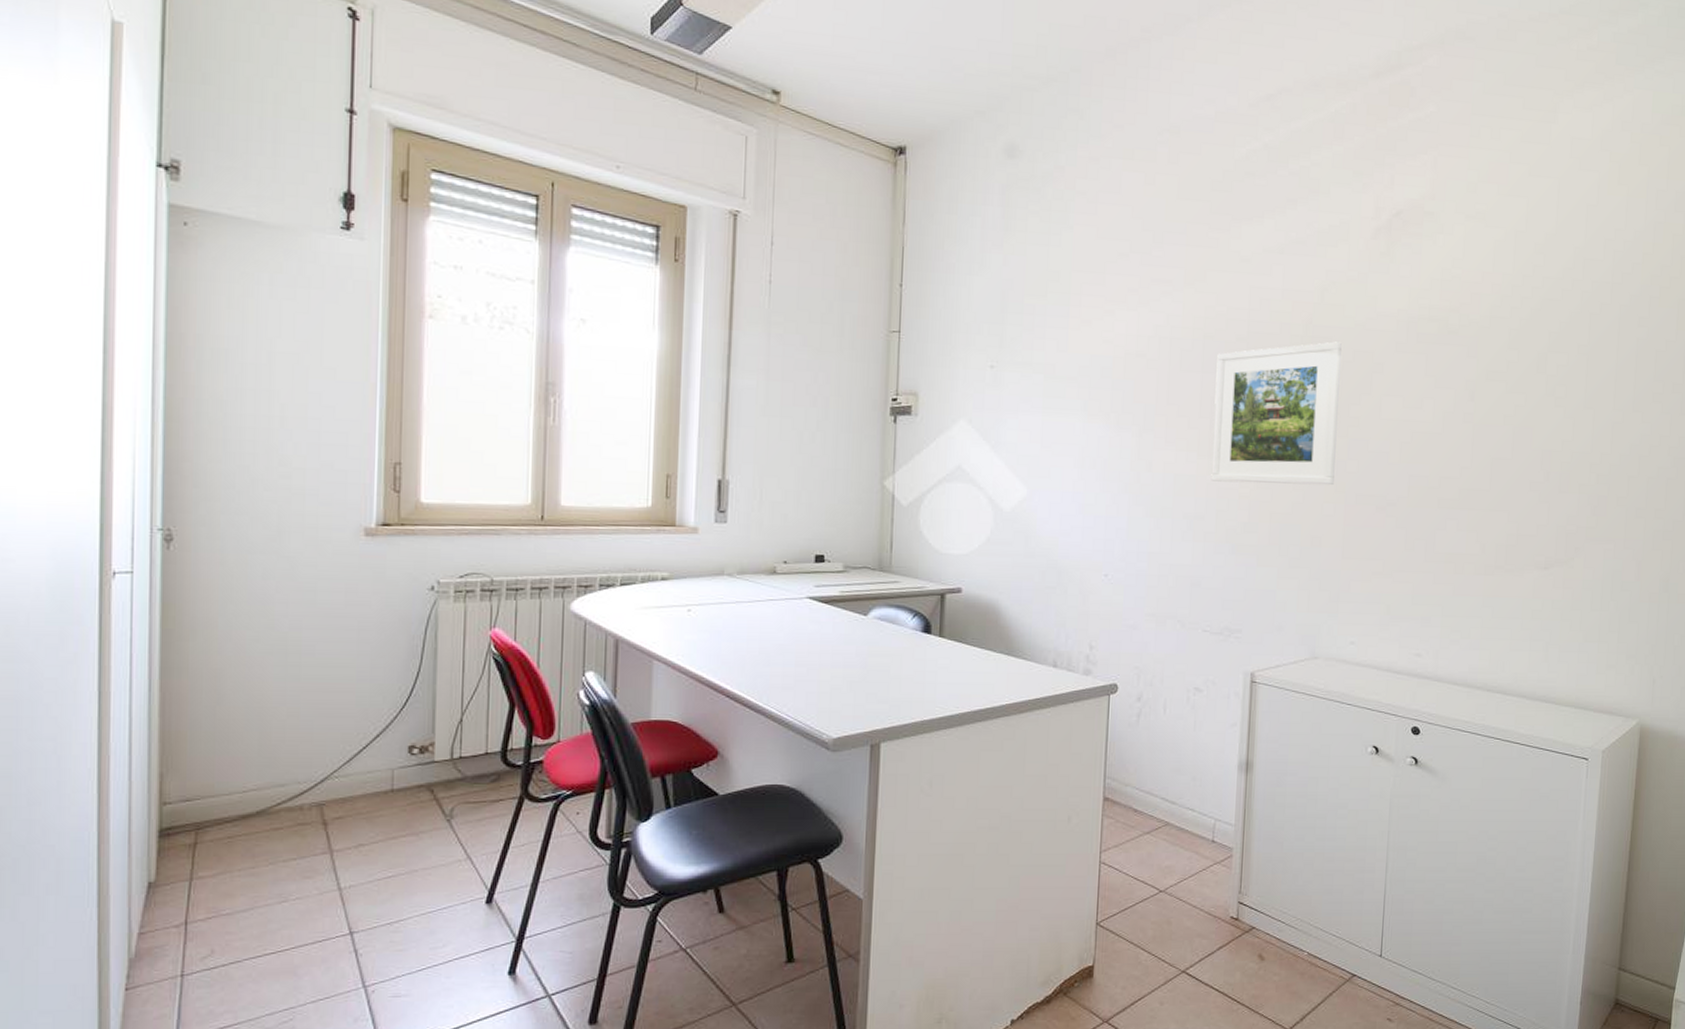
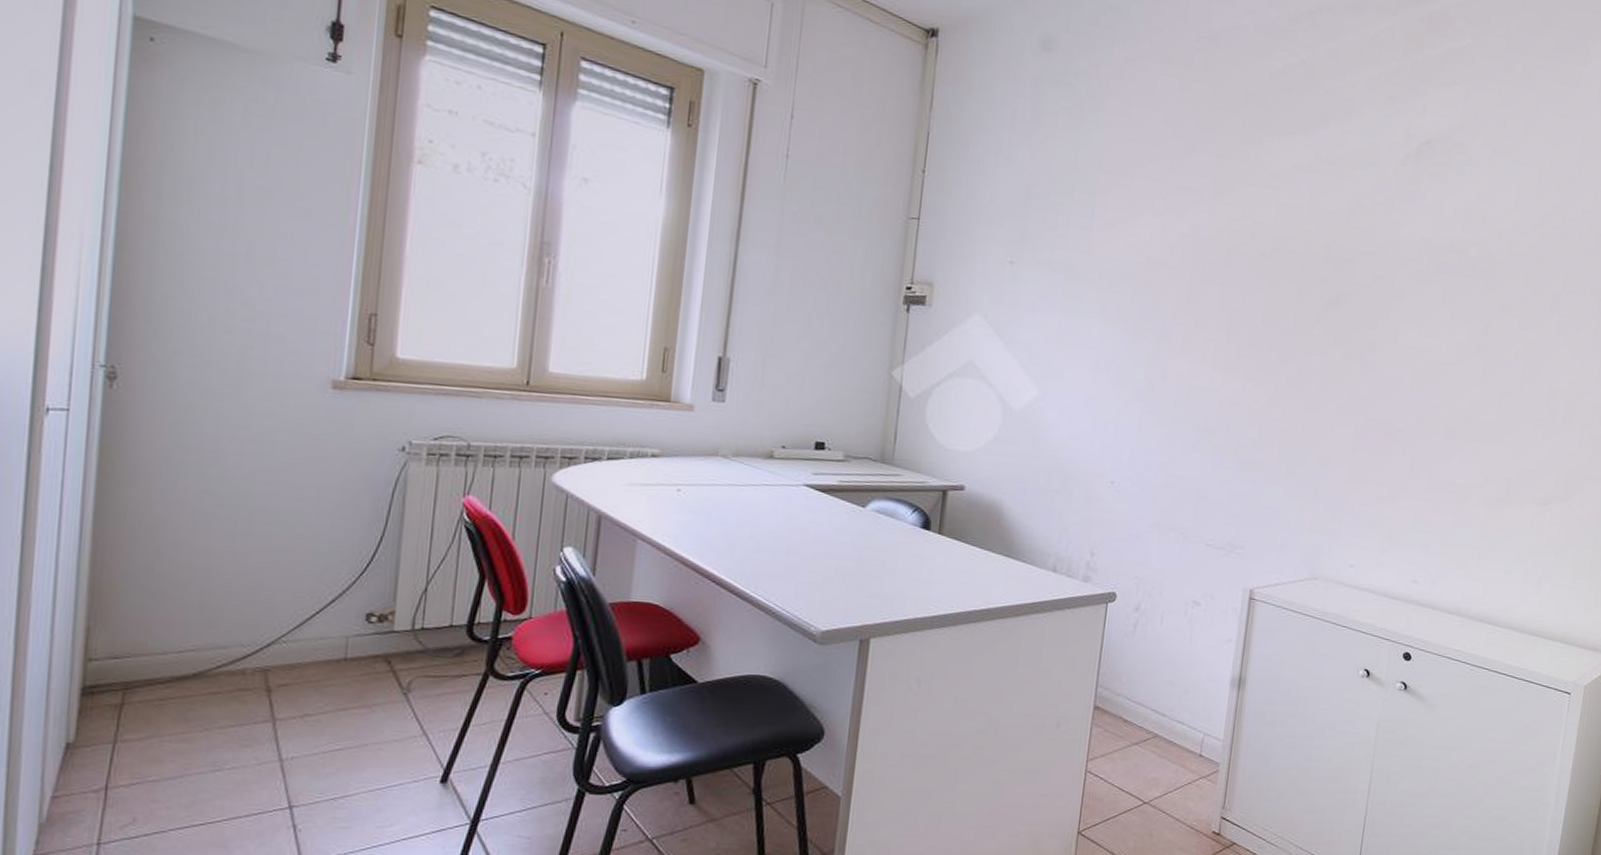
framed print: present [1211,341,1342,485] -> none [1224,264,1363,407]

